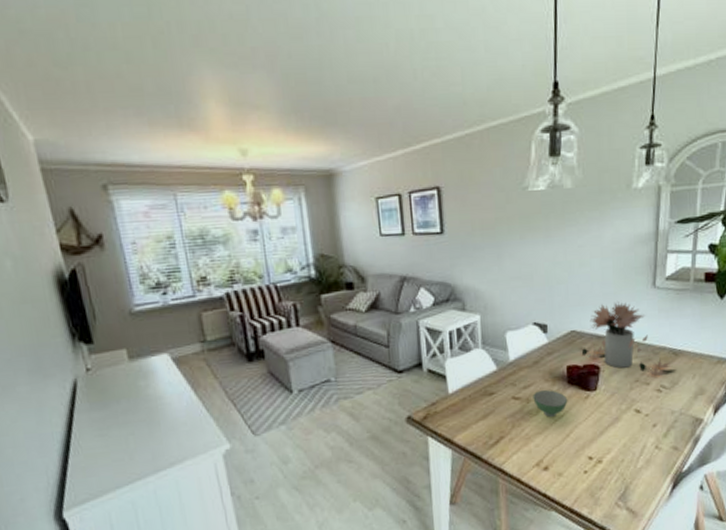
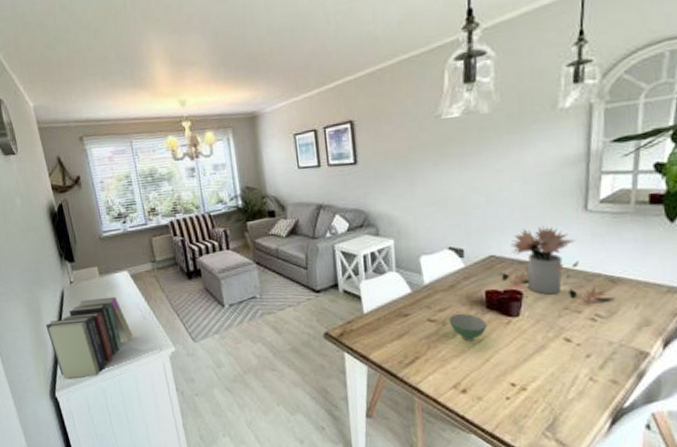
books: none [49,385,175,495] -> present [46,296,133,380]

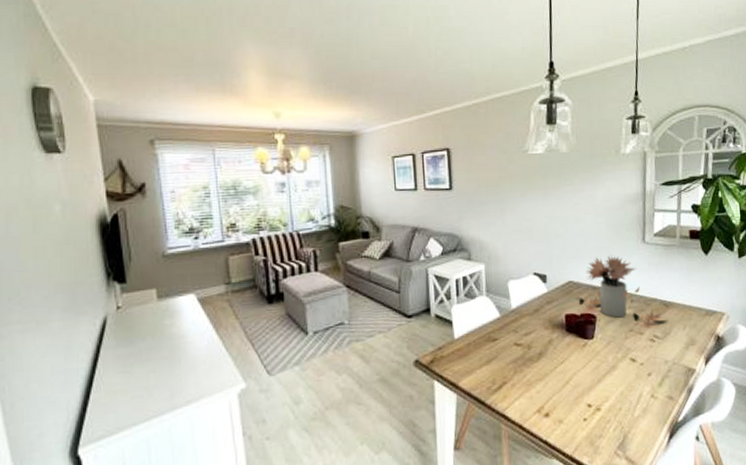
books: present [46,296,133,380] -> none [75,324,194,431]
bowl: present [449,313,487,342] -> none [534,336,567,365]

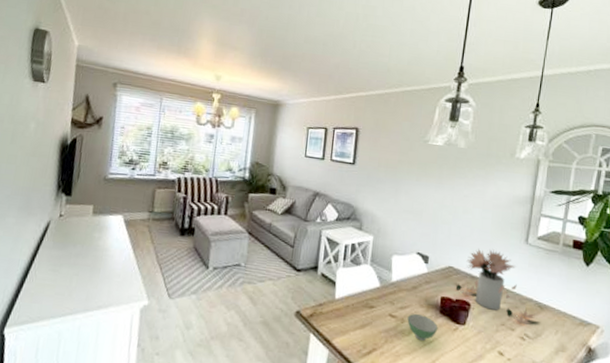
bowl: none [534,336,567,365] -> present [407,313,438,342]

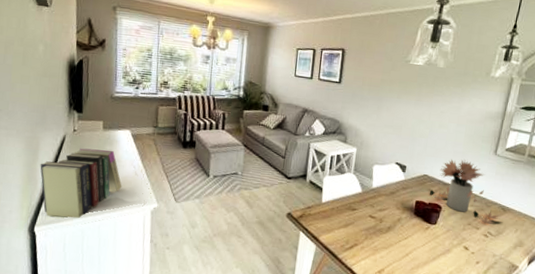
books: none [17,235,110,318] -> present [40,148,122,219]
bowl: present [407,313,438,342] -> none [385,214,412,238]

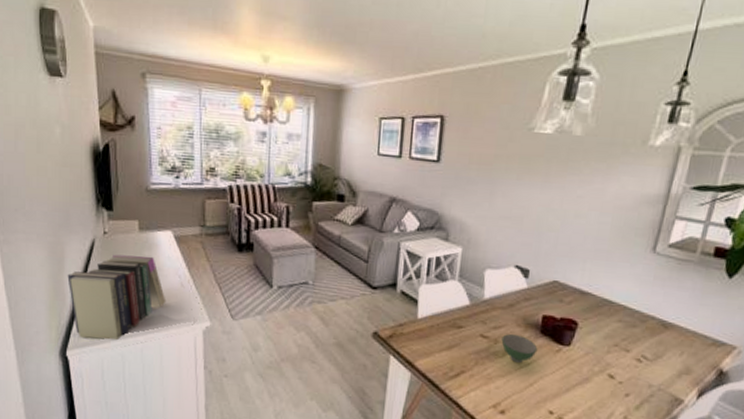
bowl: none [385,214,412,238] -> present [501,333,538,364]
bouquet: present [430,159,503,224] -> none [562,260,663,345]

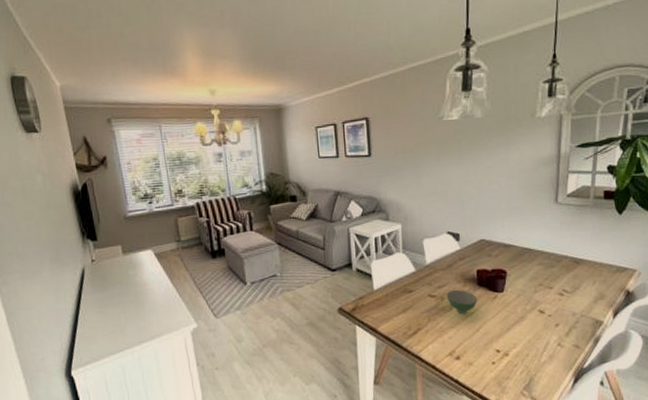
books: present [67,254,166,341] -> none [63,275,155,358]

